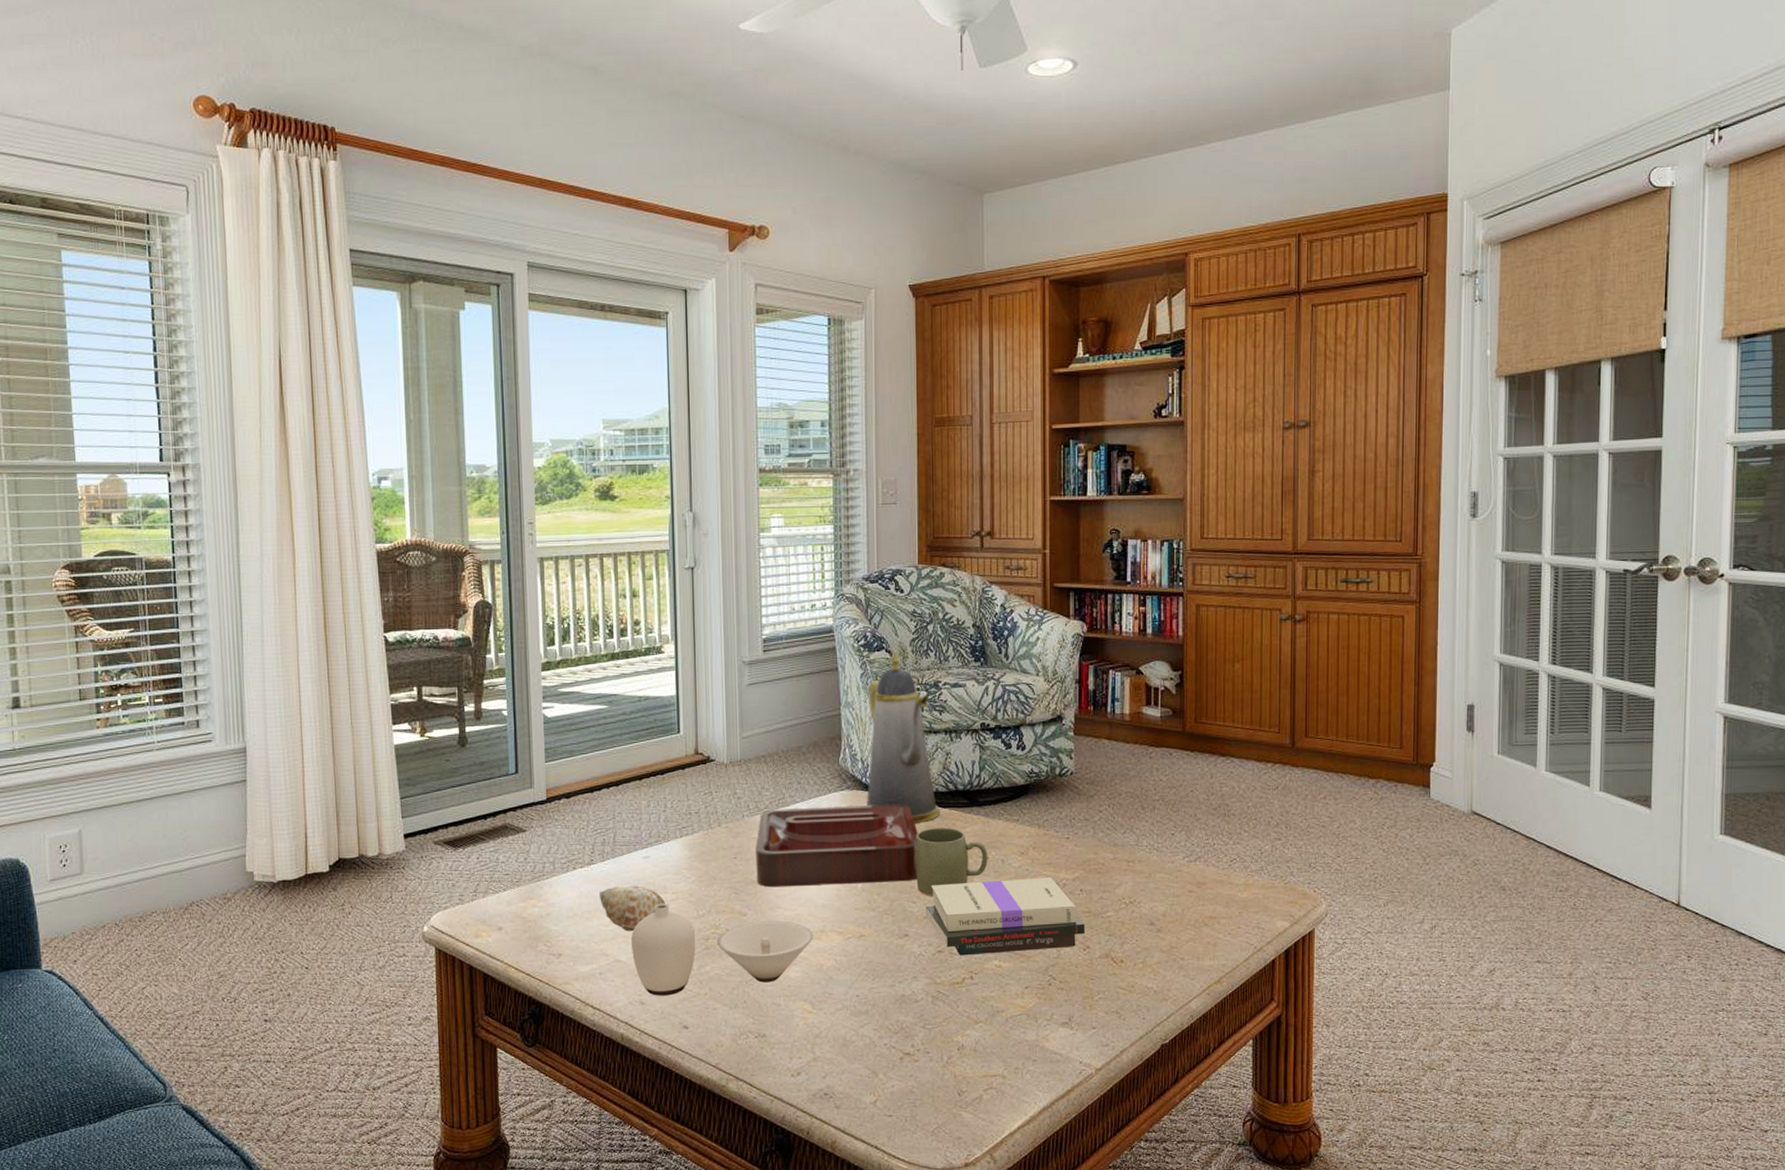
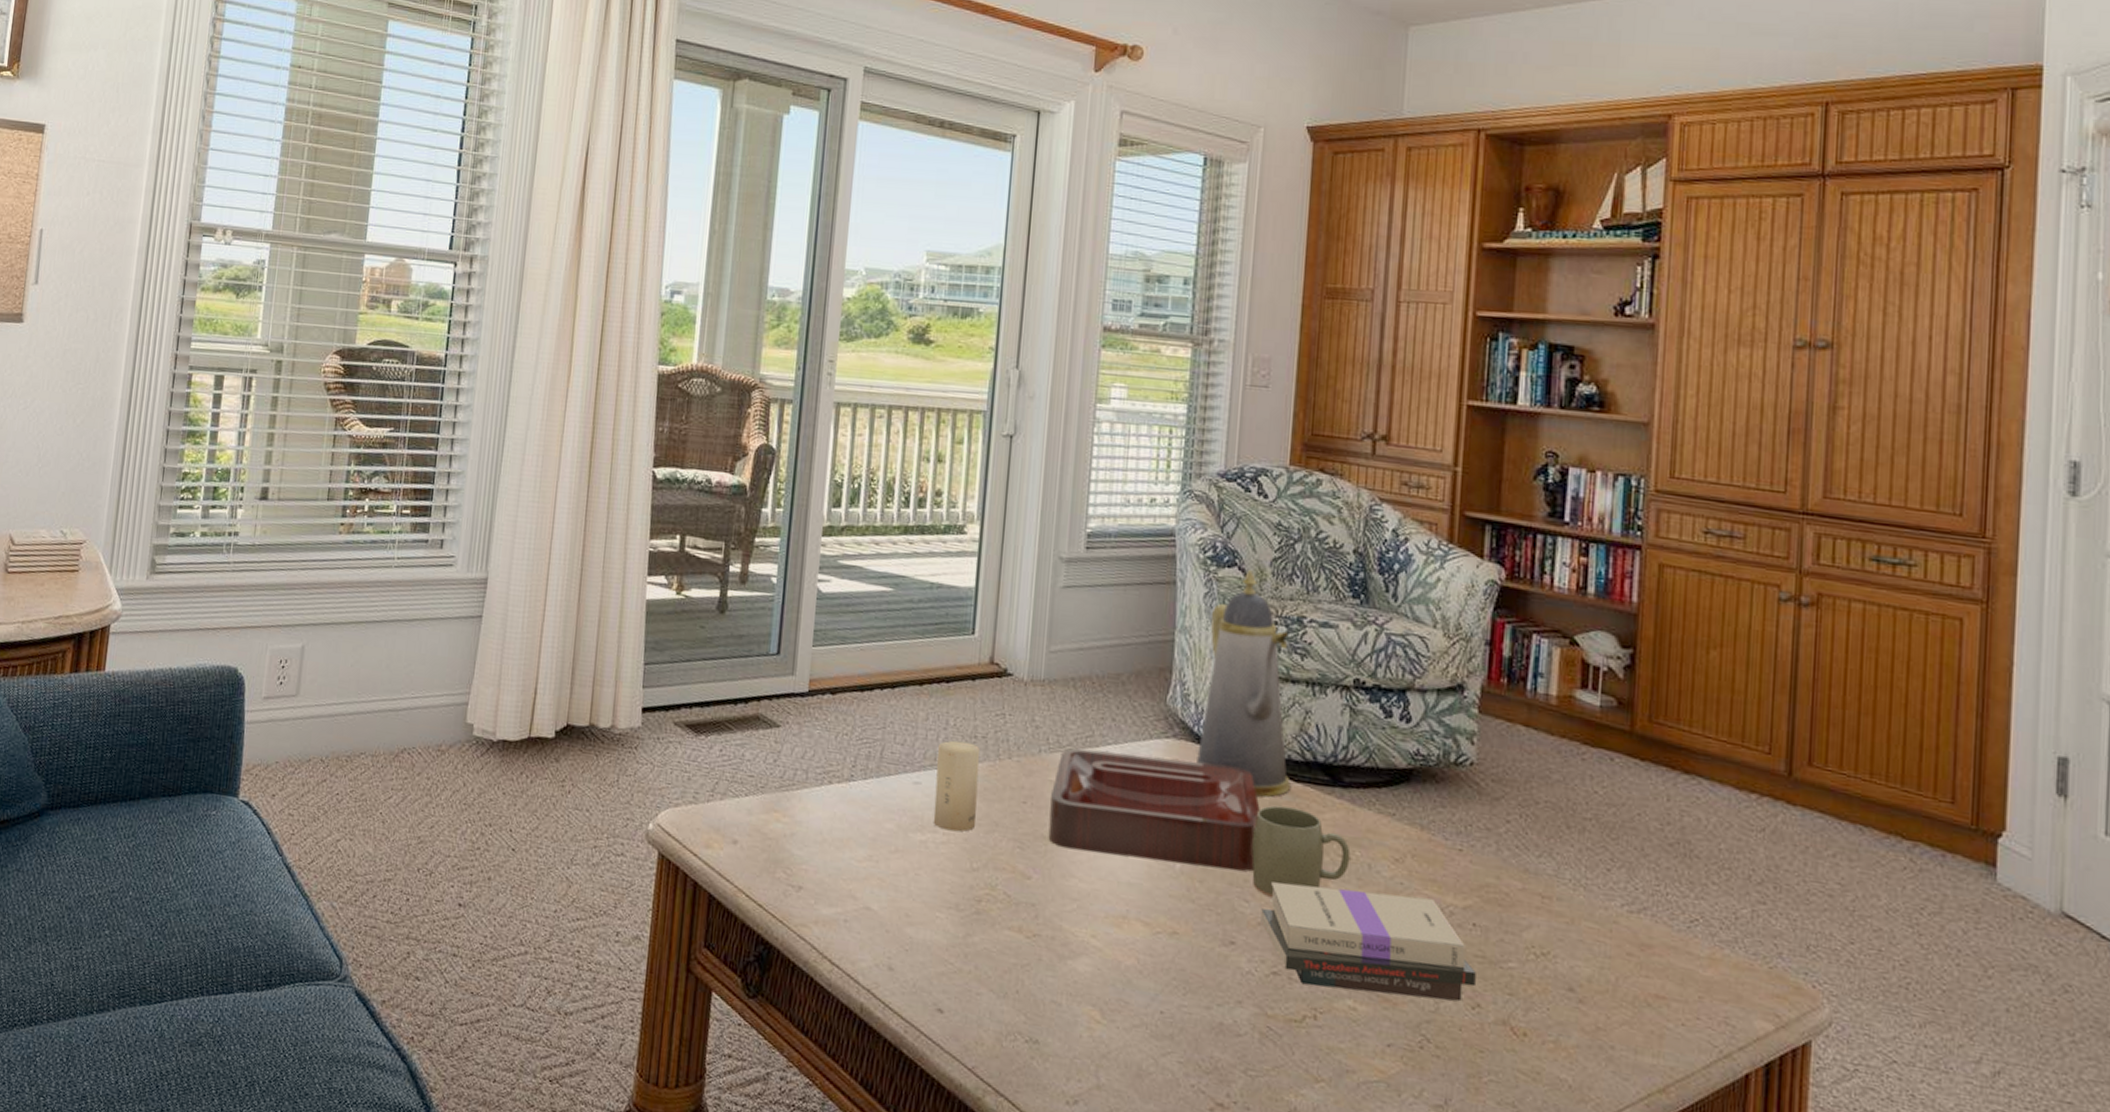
seashell: present [600,886,666,932] -> none [855,813,934,874]
decorative bowl: present [630,904,814,996] -> none [885,844,1113,973]
candle: none [660,819,698,890] -> present [933,740,981,832]

